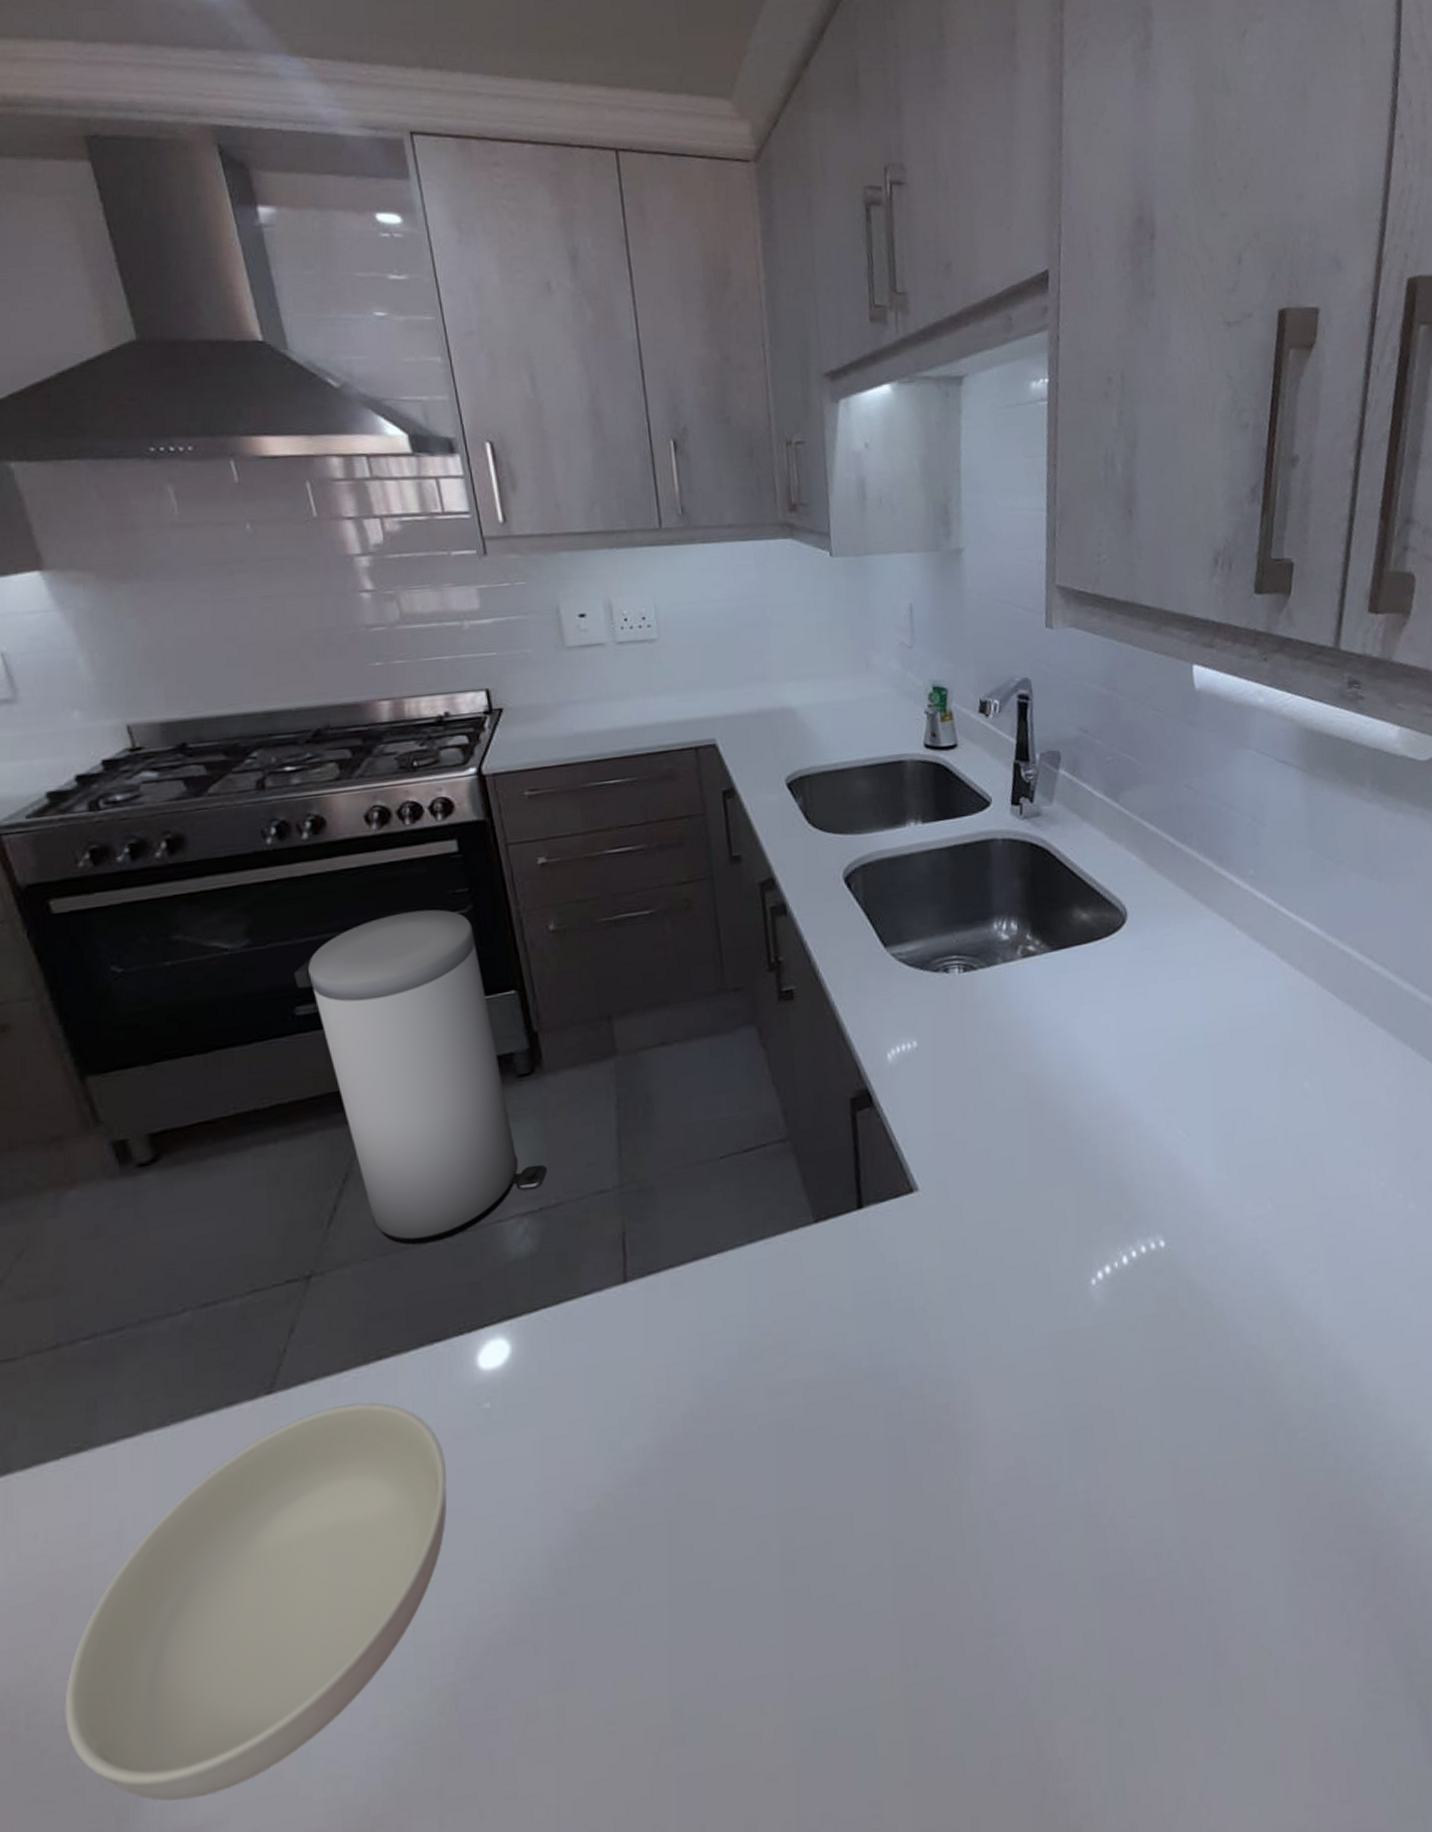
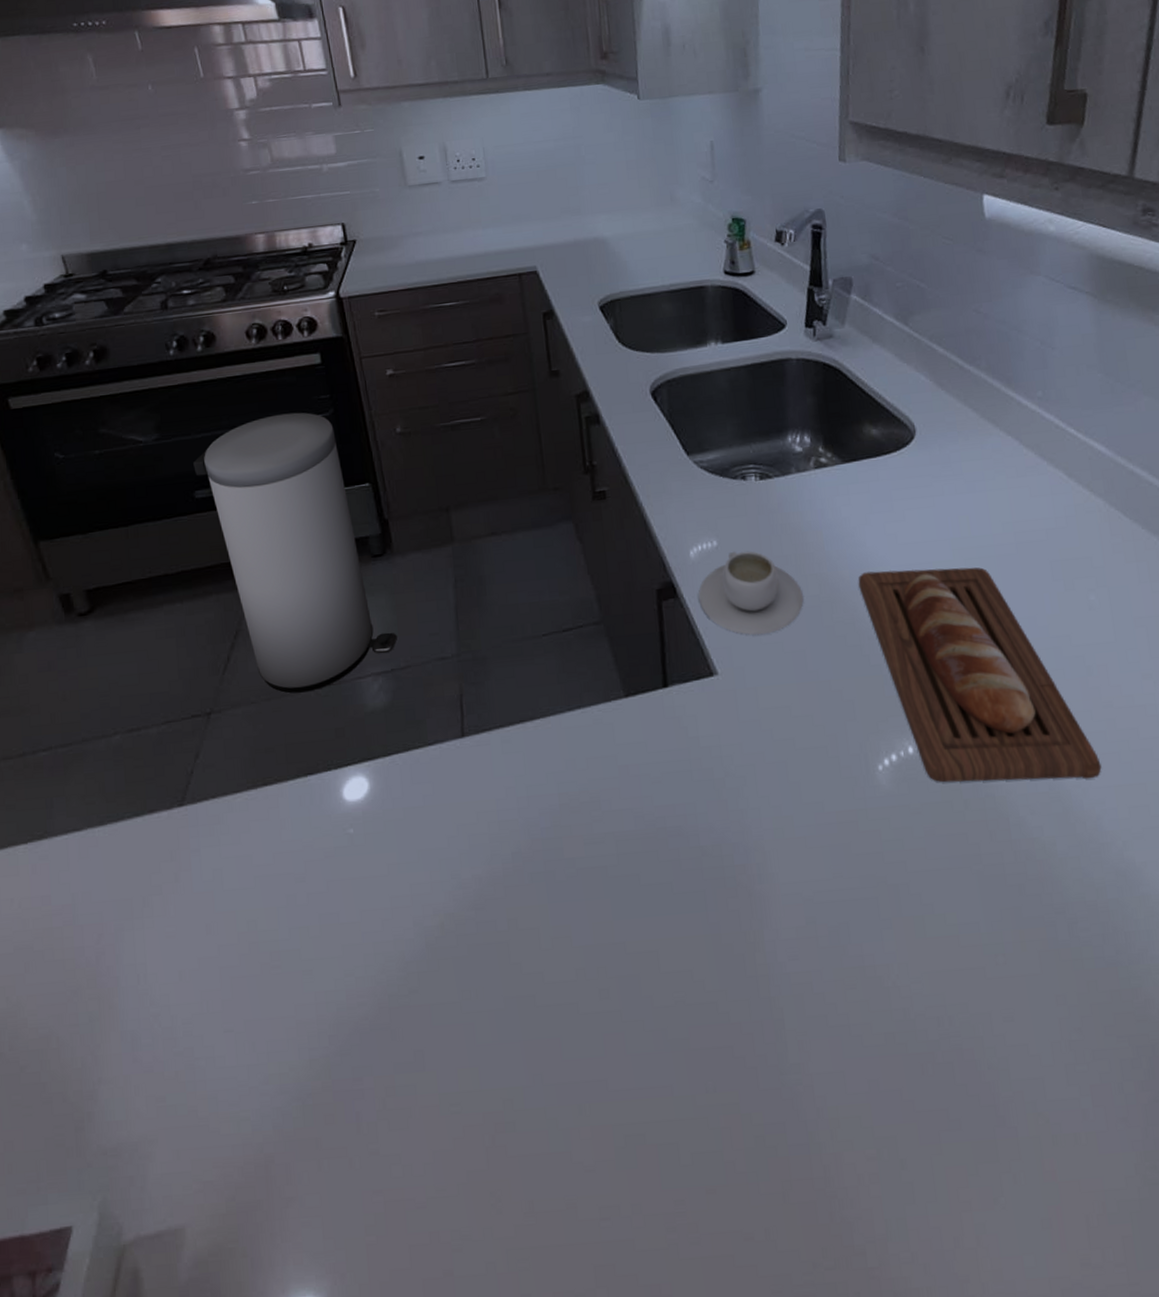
bowl: present [64,1402,447,1802] -> none [36,819,320,1120]
teacup: none [896,1050,1011,1145] -> present [698,551,804,635]
bread loaf: none [1068,1058,1319,1293] -> present [858,567,1102,783]

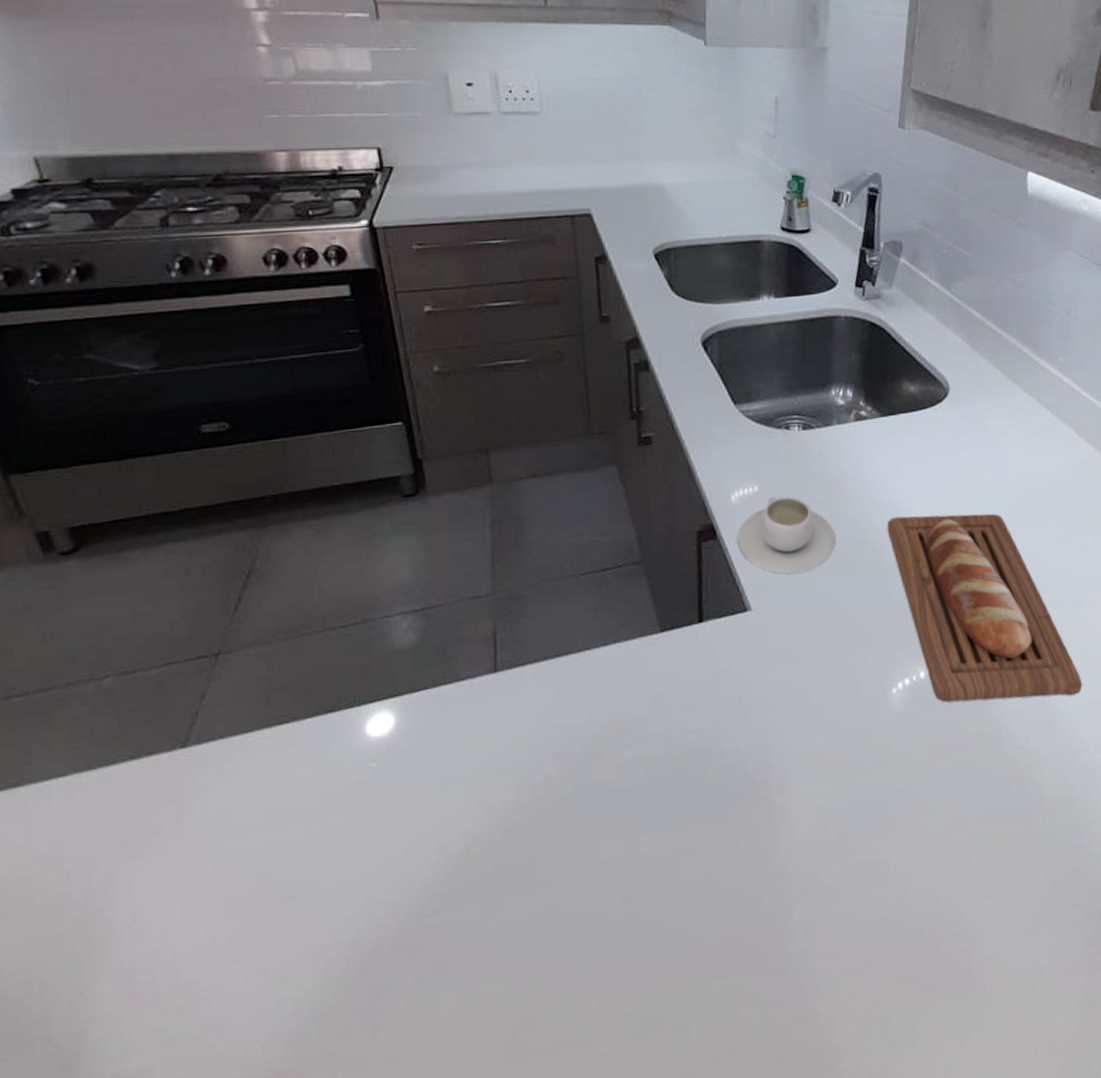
pedal bin: present [193,412,397,694] -> none [199,346,429,633]

